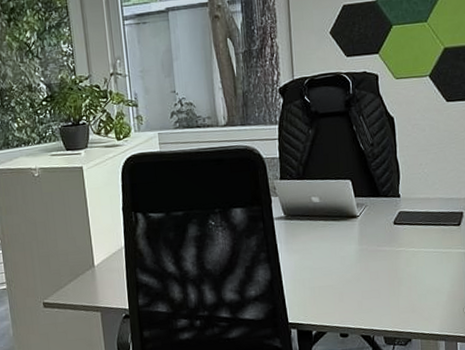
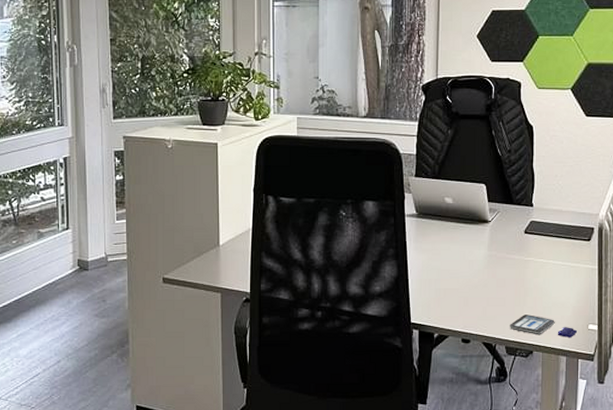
tablet: none [386,303,455,323] -> present [510,314,578,337]

